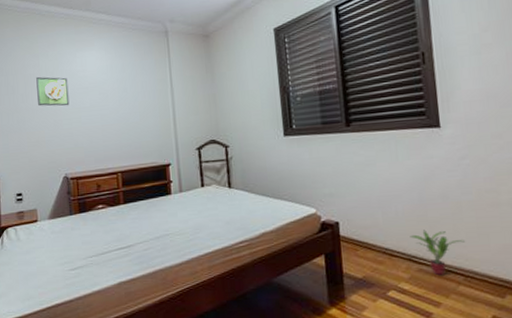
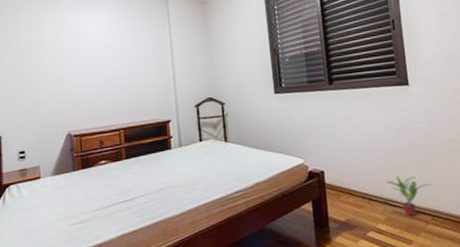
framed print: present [36,76,70,106] -> none [40,38,73,67]

